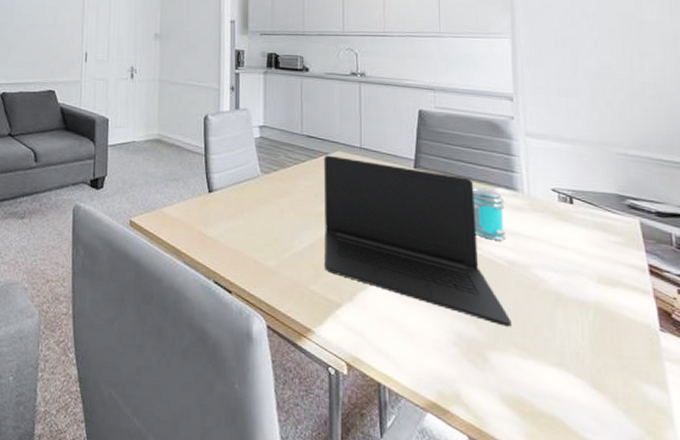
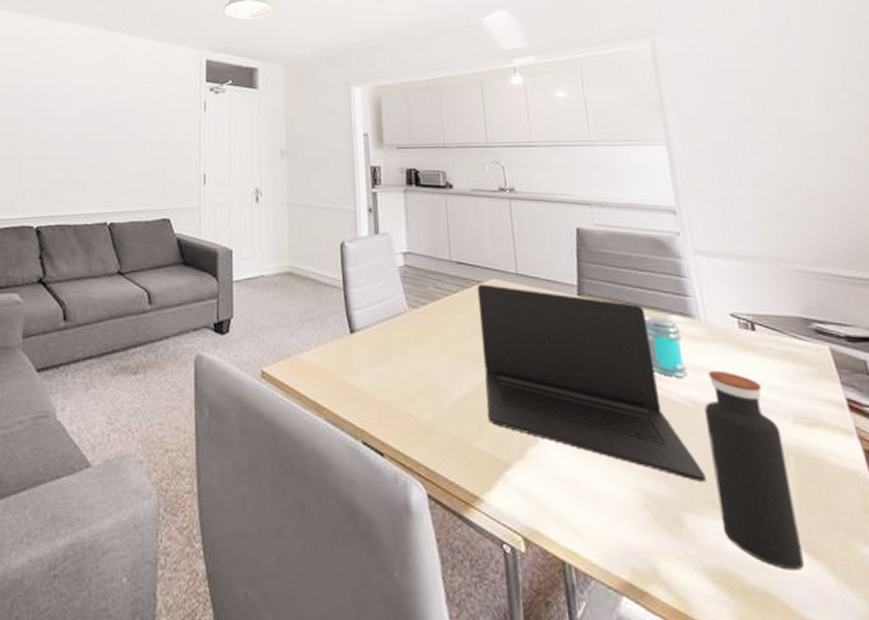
water bottle: none [518,235,590,401] -> present [704,370,805,571]

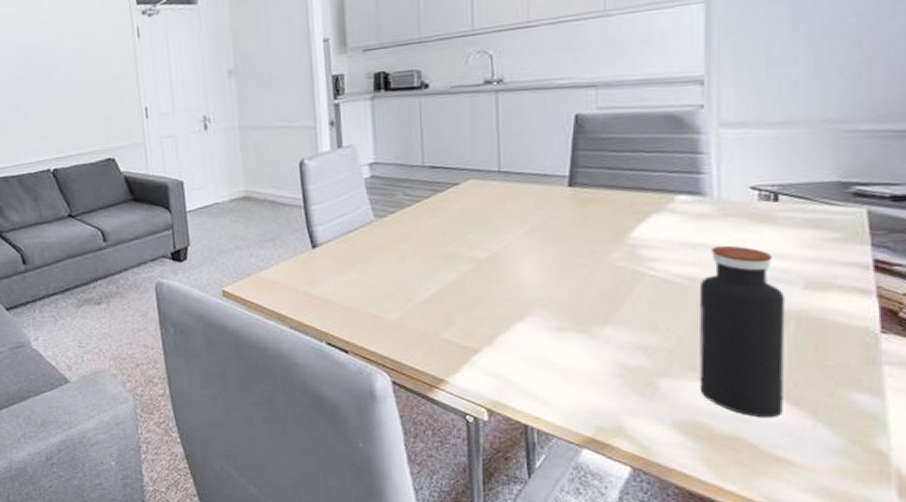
laptop: present [477,283,706,482] -> none [452,185,689,350]
jar: present [644,315,687,378] -> none [645,197,686,257]

